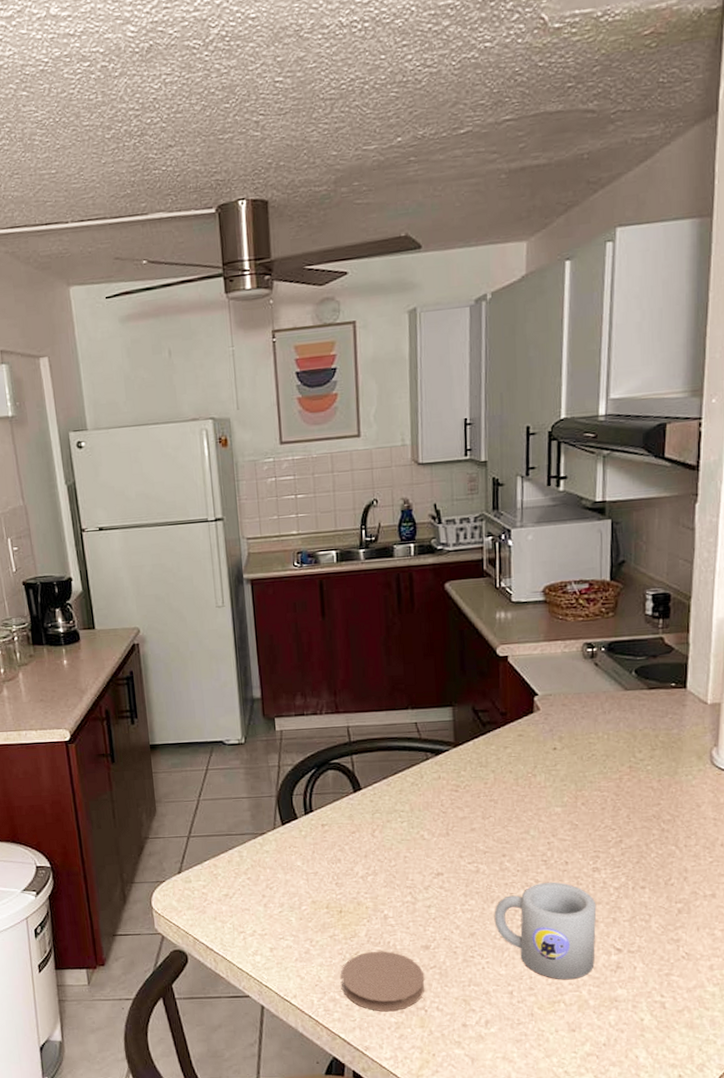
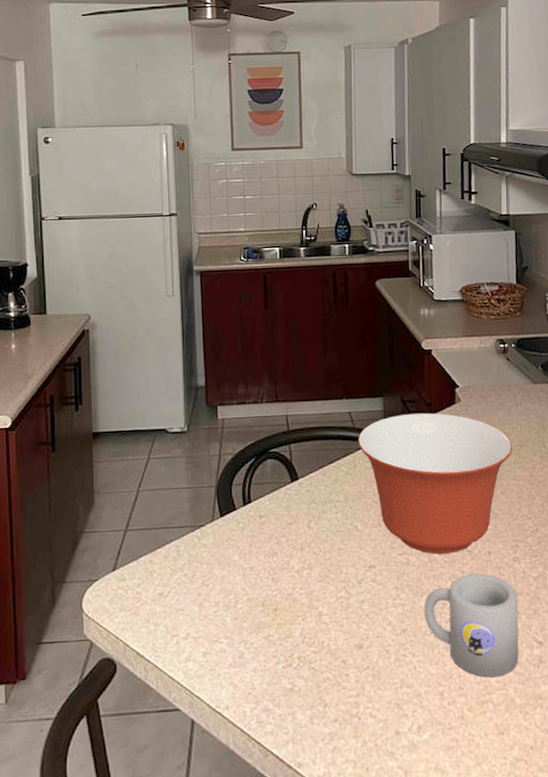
coaster: present [341,951,425,1011] -> none [275,652,358,721]
mixing bowl: none [424,722,597,863] -> present [357,413,512,554]

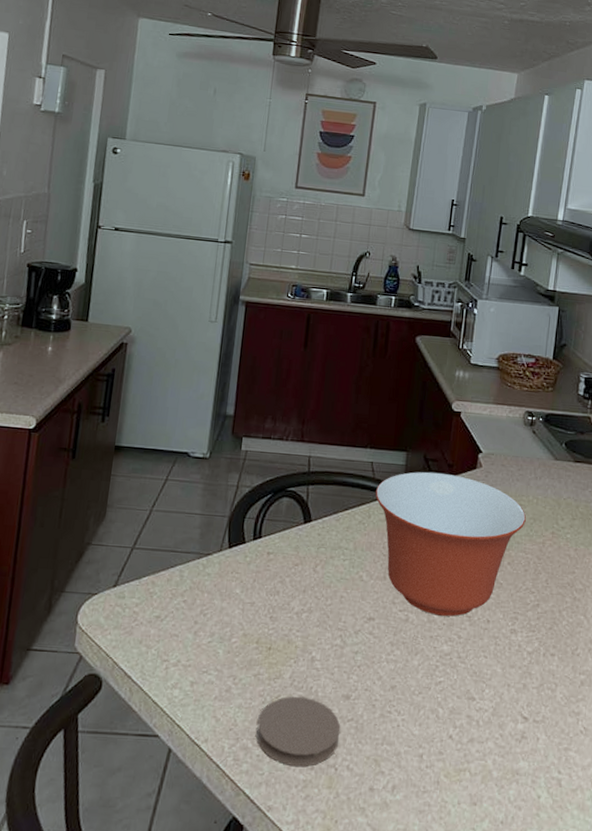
coaster: none [275,652,358,721] -> present [256,696,341,766]
mug: present [424,572,519,678] -> none [415,639,510,747]

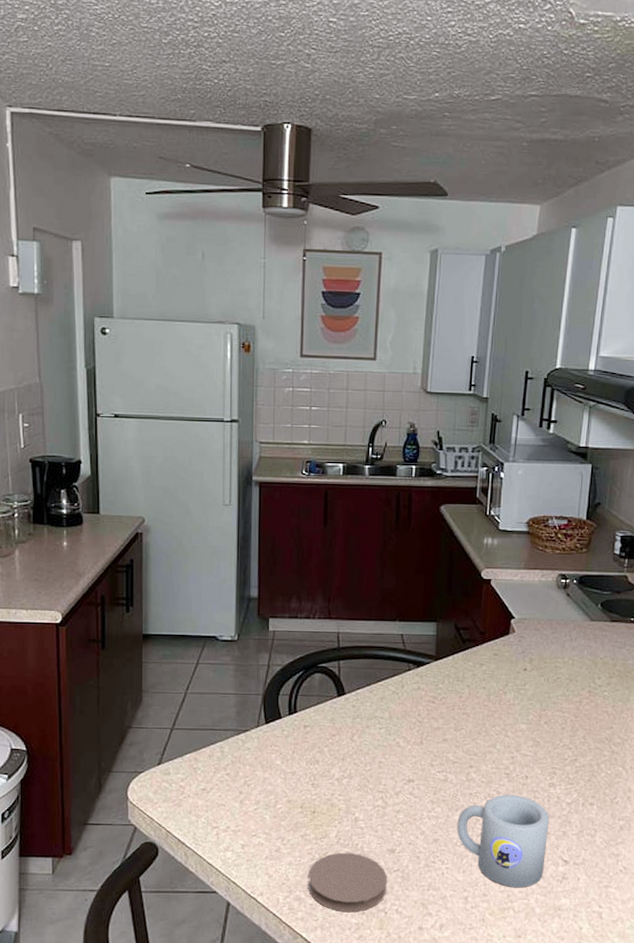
mixing bowl: present [375,472,526,617] -> none [407,640,562,774]
mug: none [415,639,510,747] -> present [457,794,550,888]

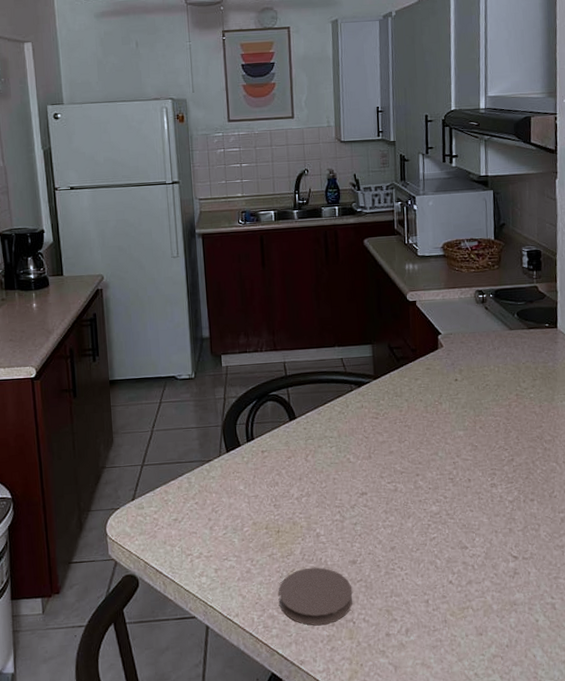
mug: present [457,794,550,888] -> none [410,497,496,587]

